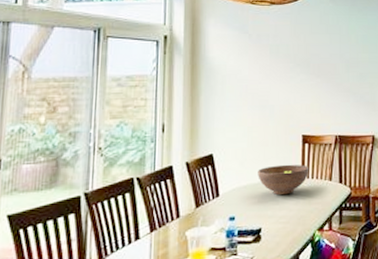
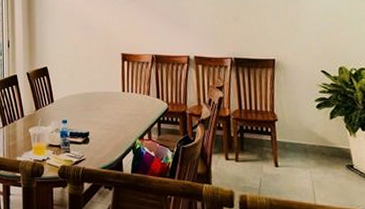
fruit bowl: present [258,164,309,196] -> none [84,79,129,105]

